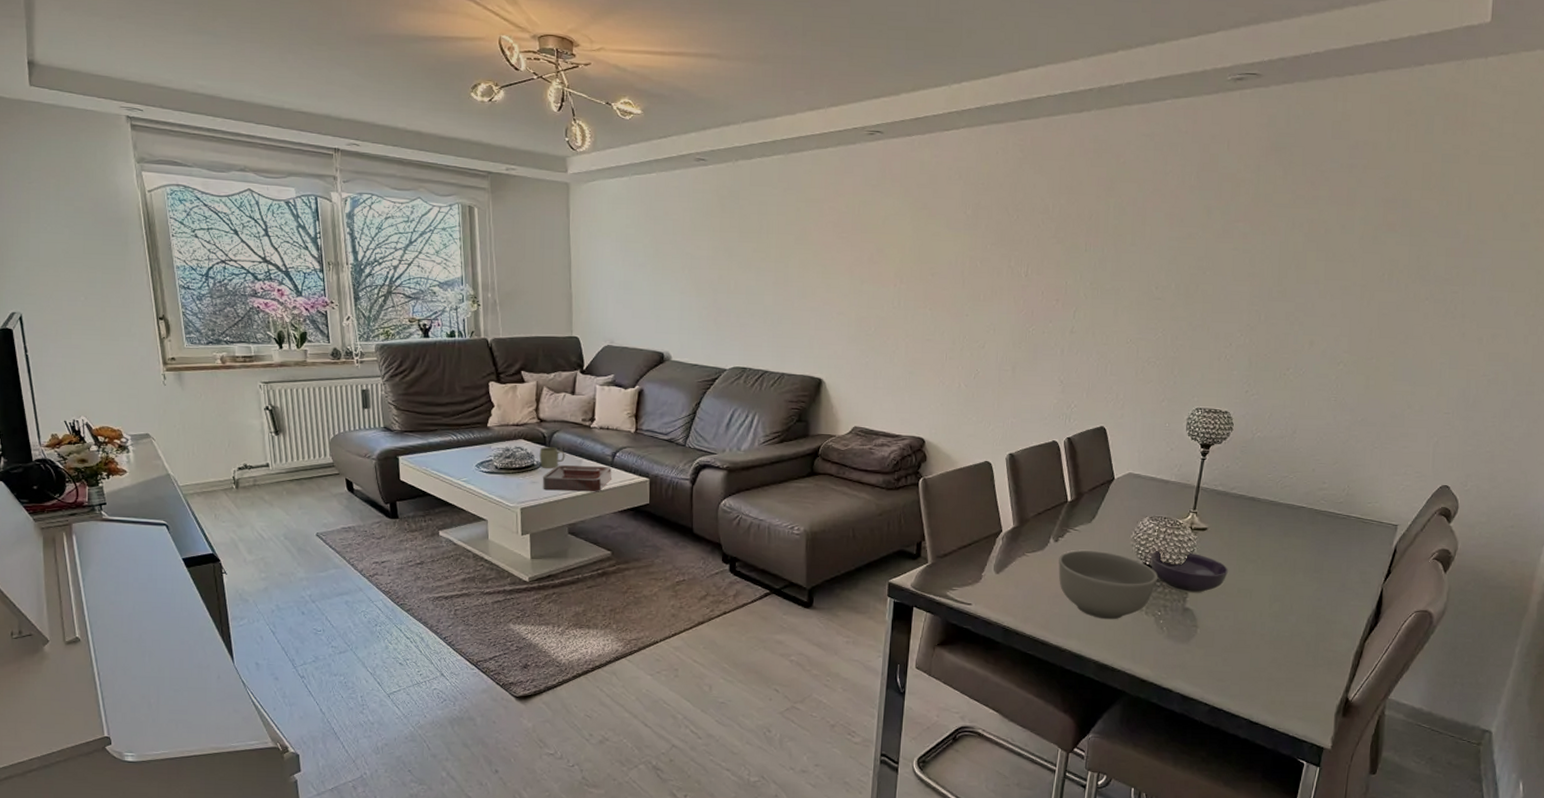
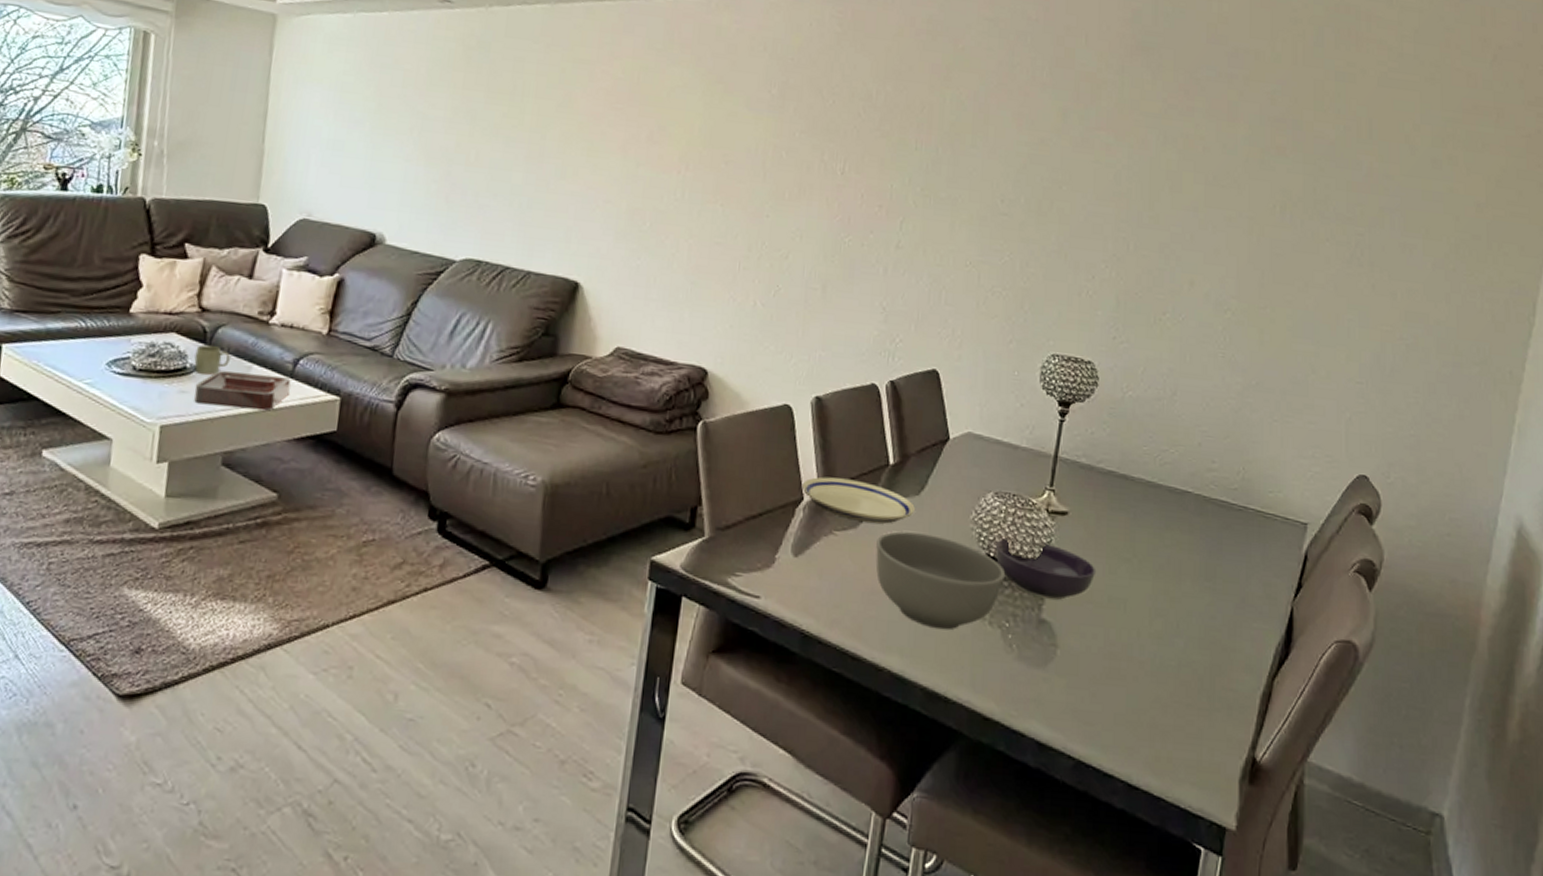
plate: none [1000,513,1088,545] -> present [801,476,915,524]

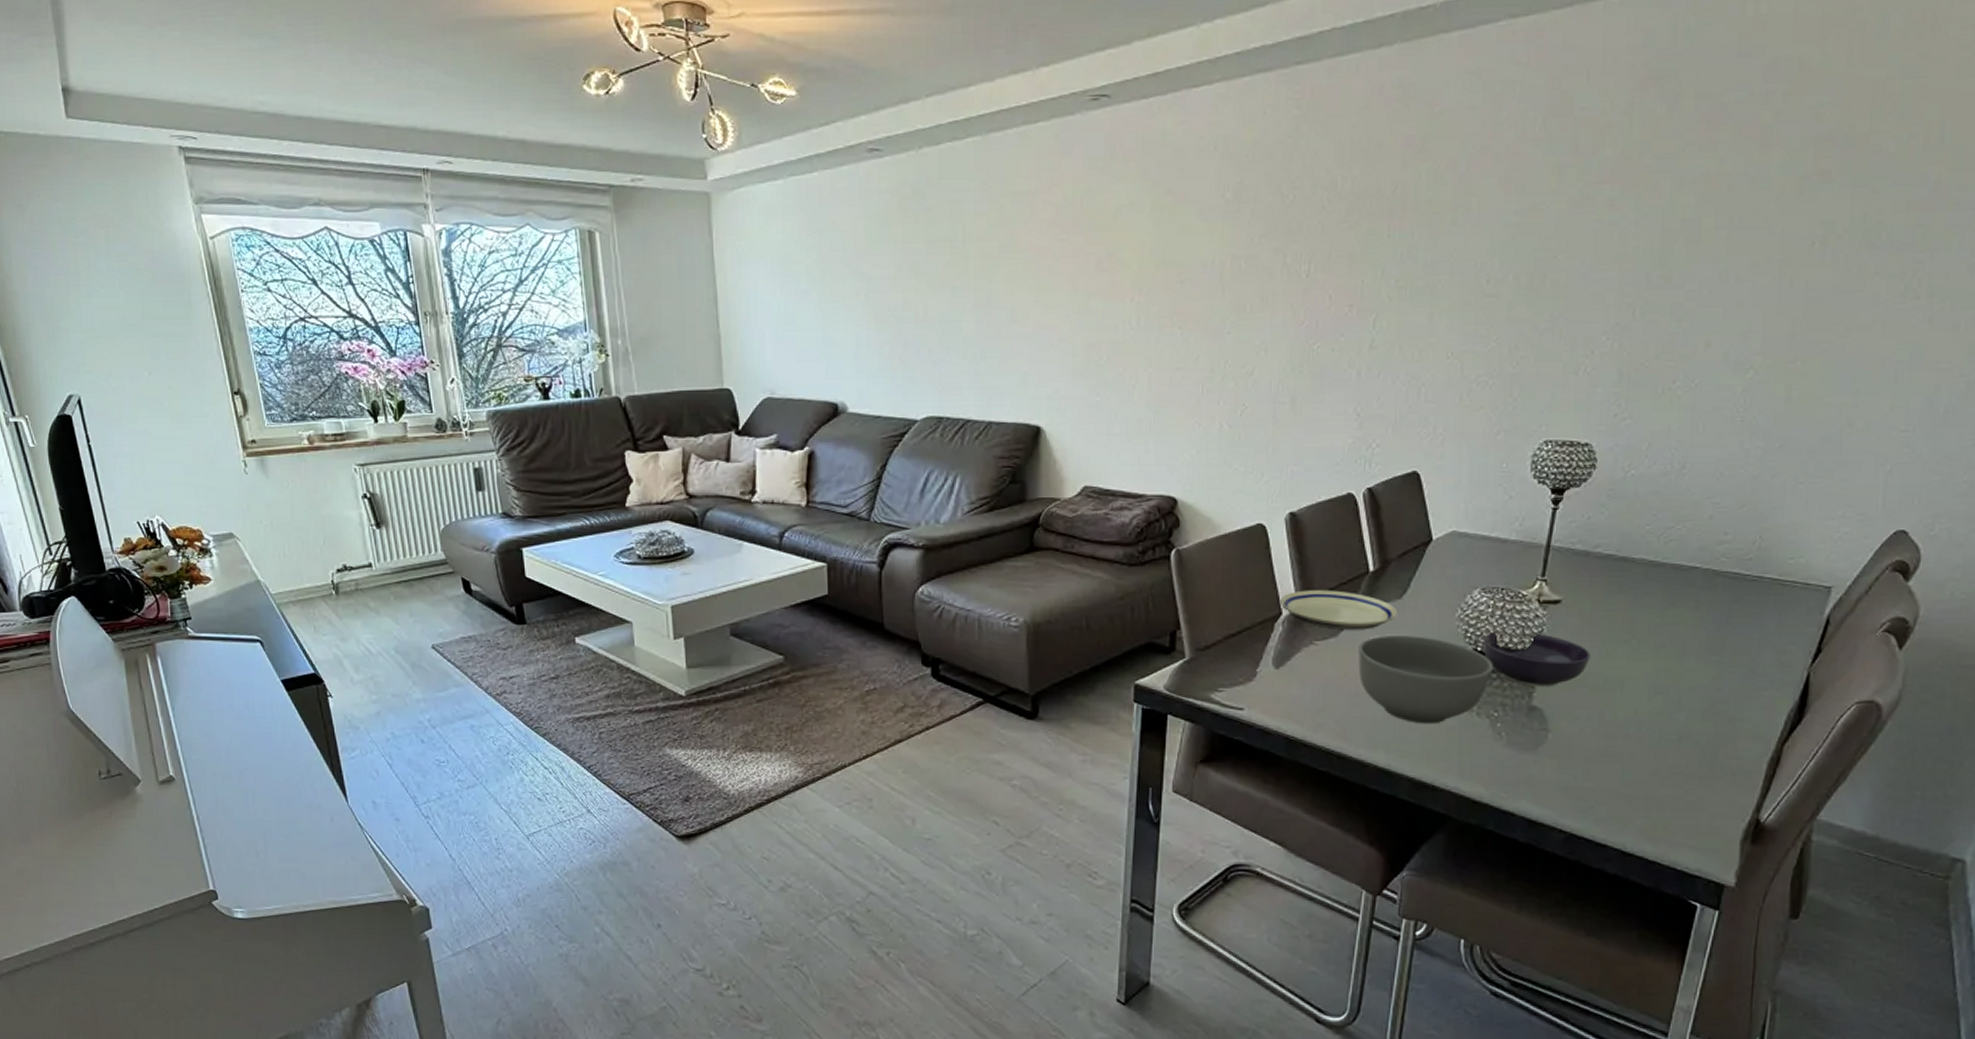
mug: present [194,344,231,376] -> none [690,528,722,557]
decorative tray: present [194,371,291,410] -> none [695,549,780,582]

